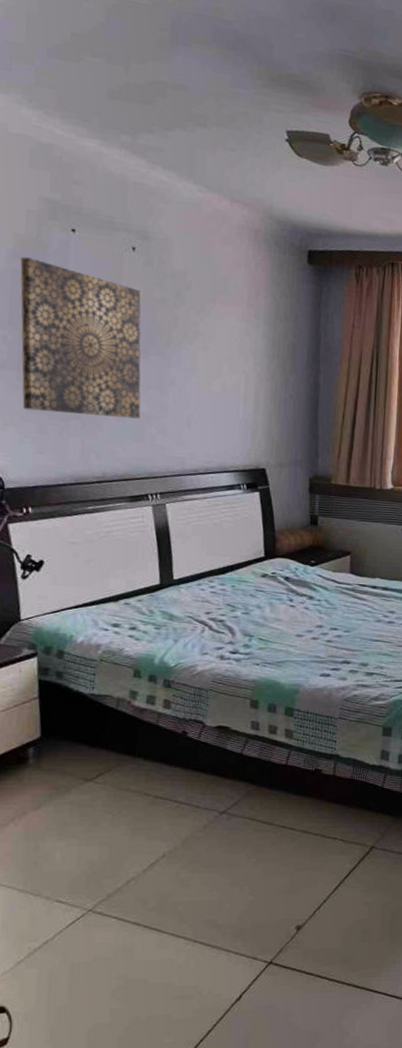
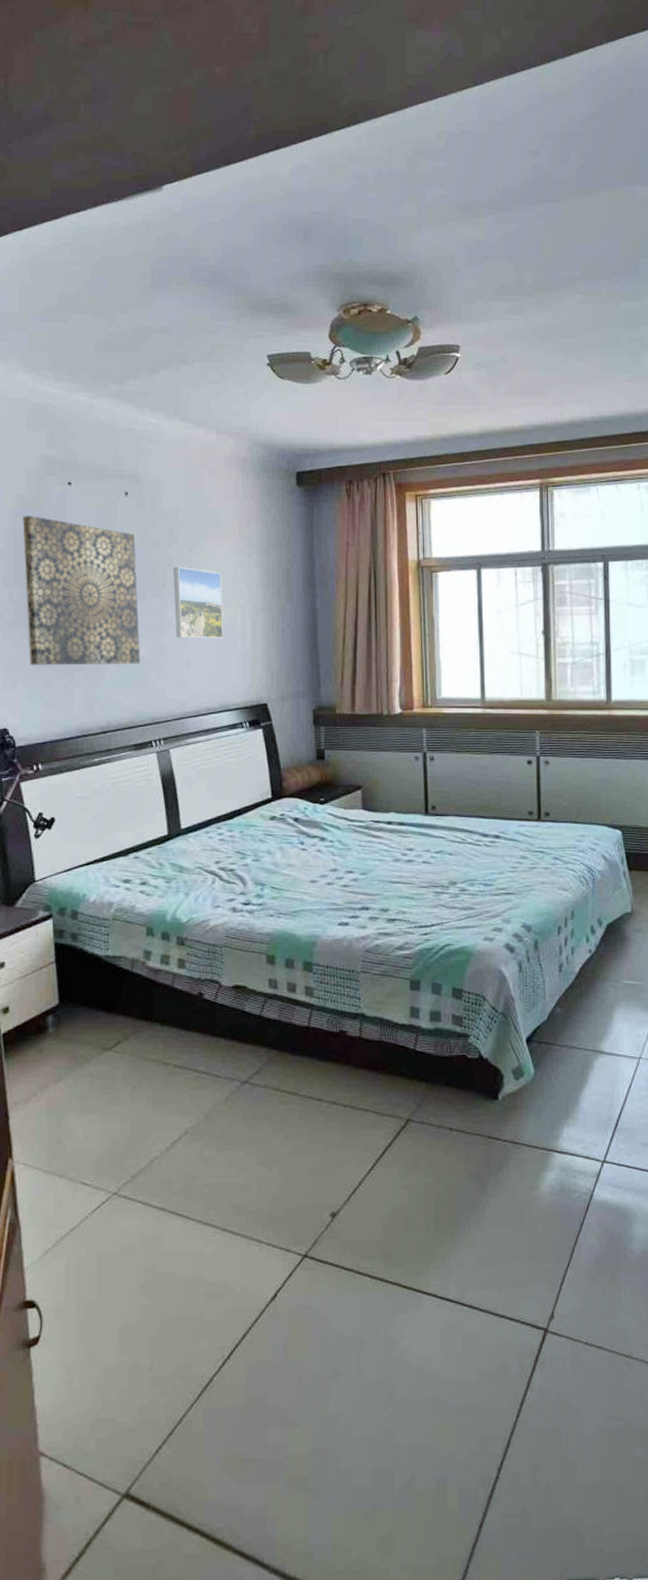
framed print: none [177,327,228,403] -> present [173,566,224,639]

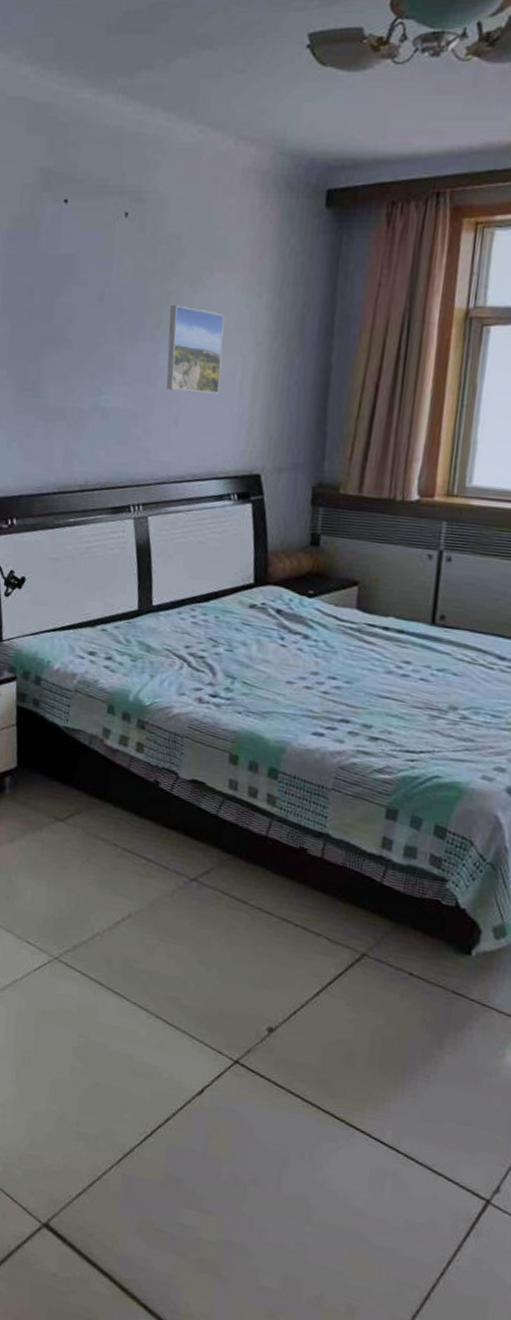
wall art: present [22,515,141,666] -> none [11,238,132,417]

